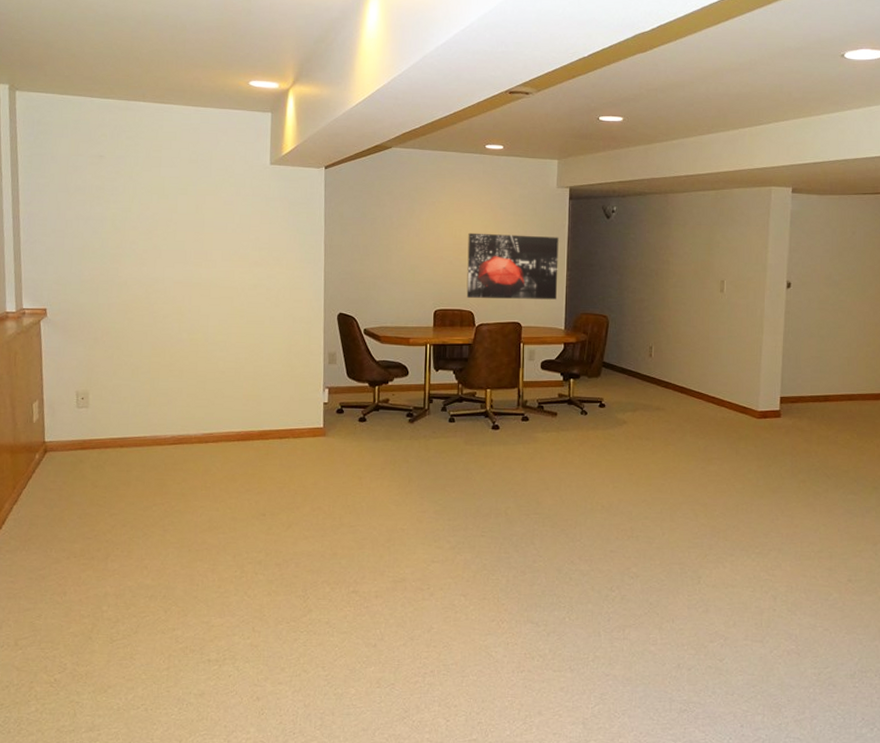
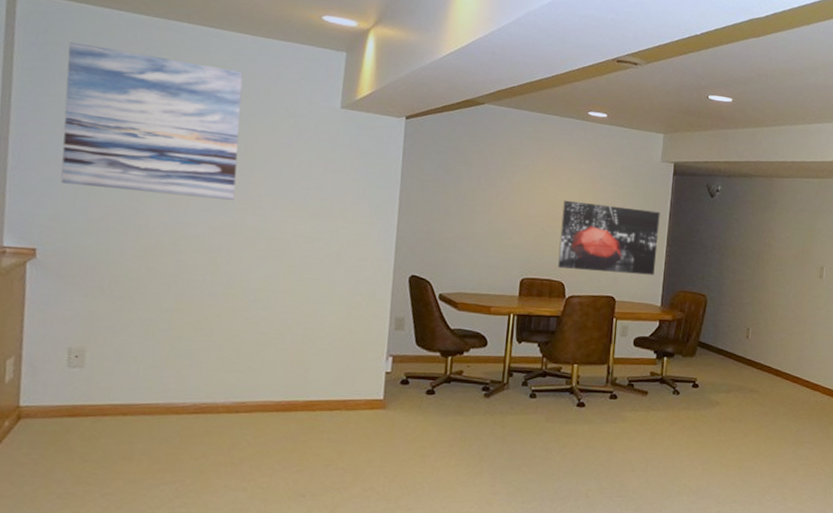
wall art: none [56,129,192,256] -> present [60,41,244,200]

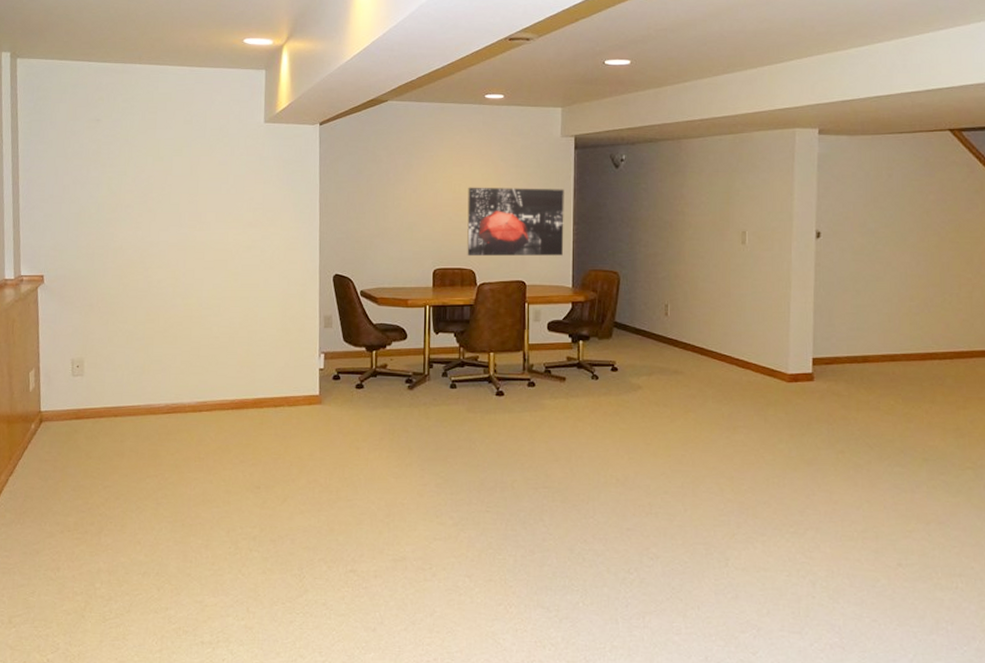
wall art: present [60,41,244,200] -> none [55,94,186,218]

